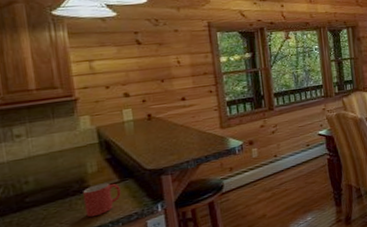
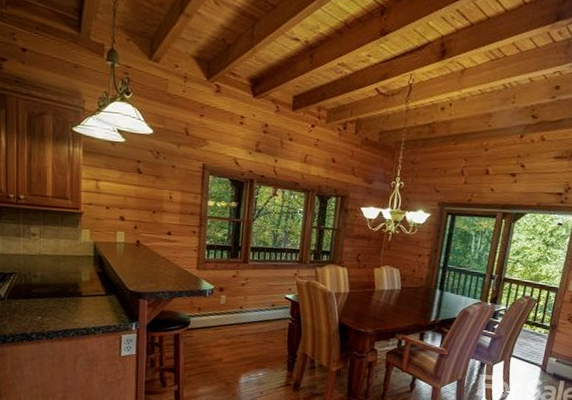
mug: present [83,183,121,218] -> none [76,292,105,320]

